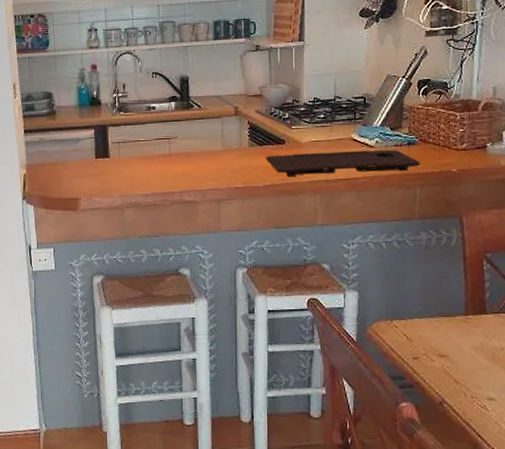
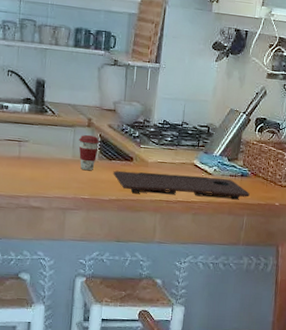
coffee cup: none [227,123,249,159] -> present [78,134,100,171]

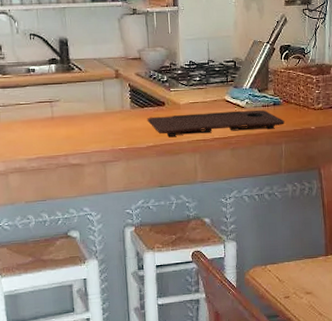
coffee cup: present [78,134,100,171] -> none [109,85,130,122]

